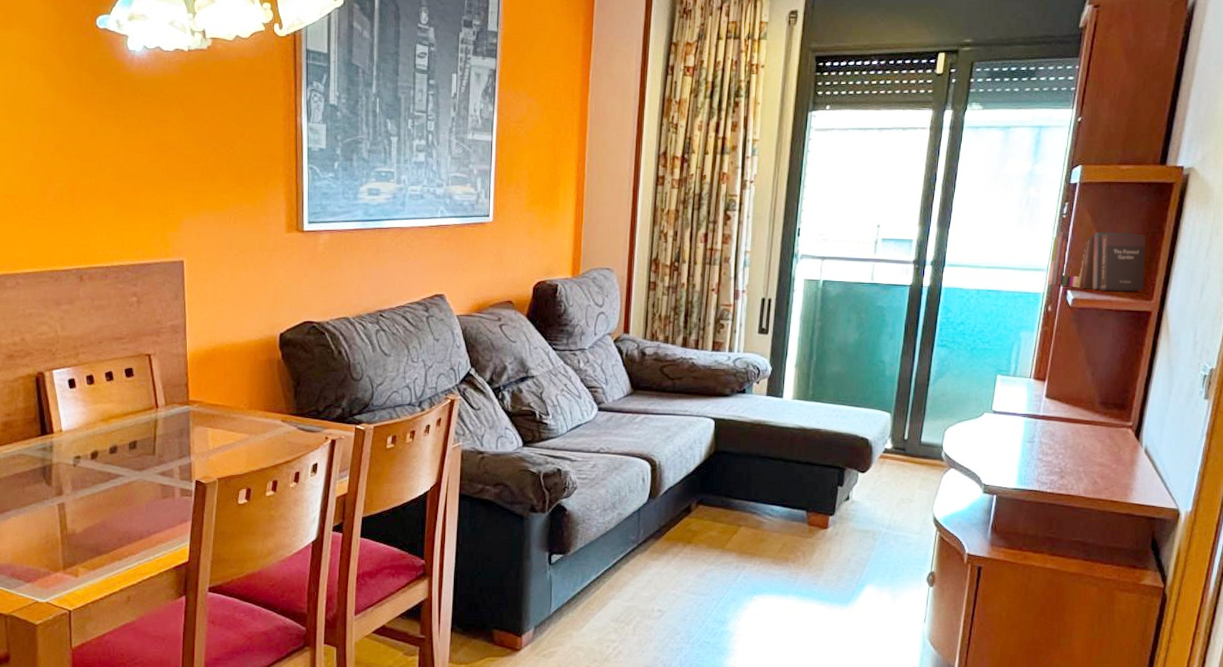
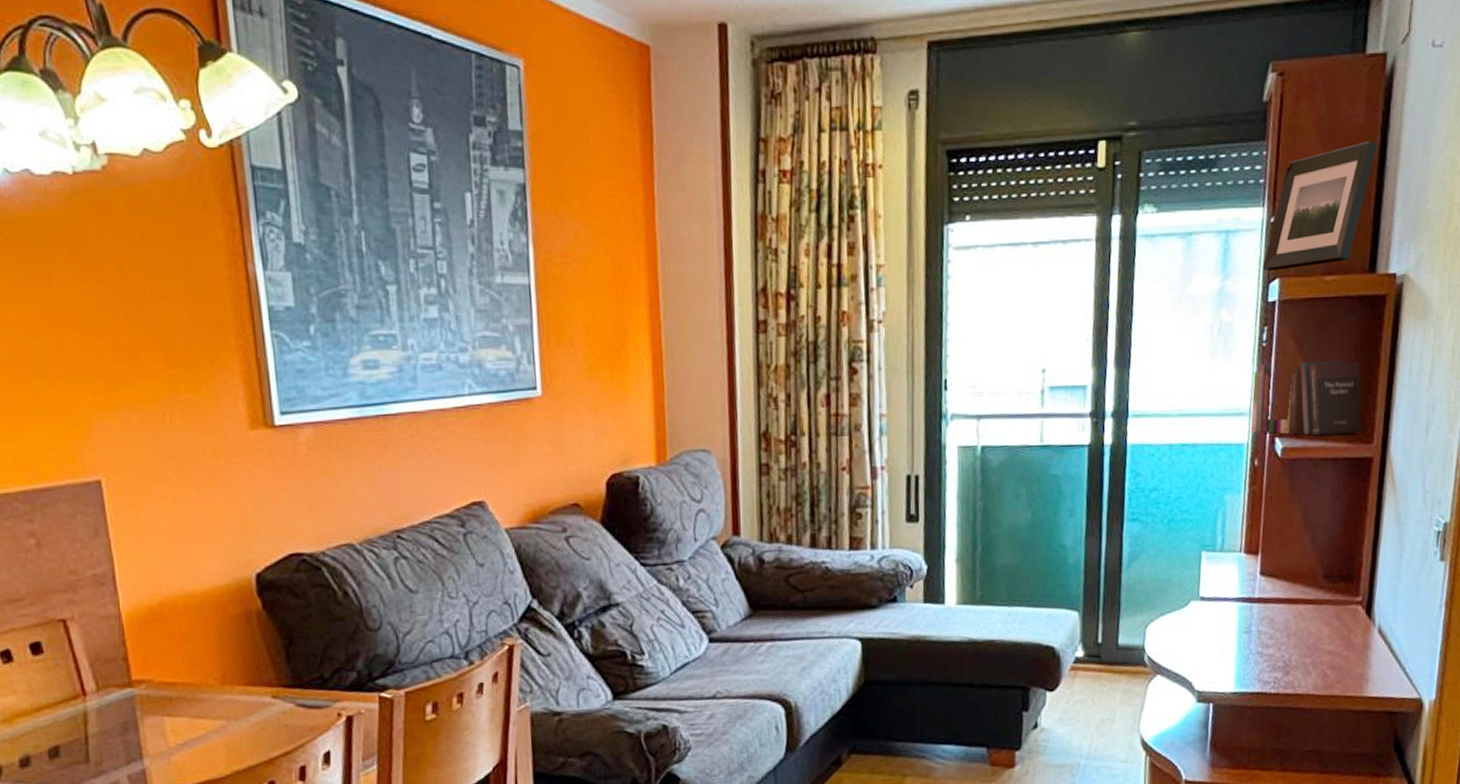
picture frame: none [1068,60,1176,160] -> present [1262,141,1378,272]

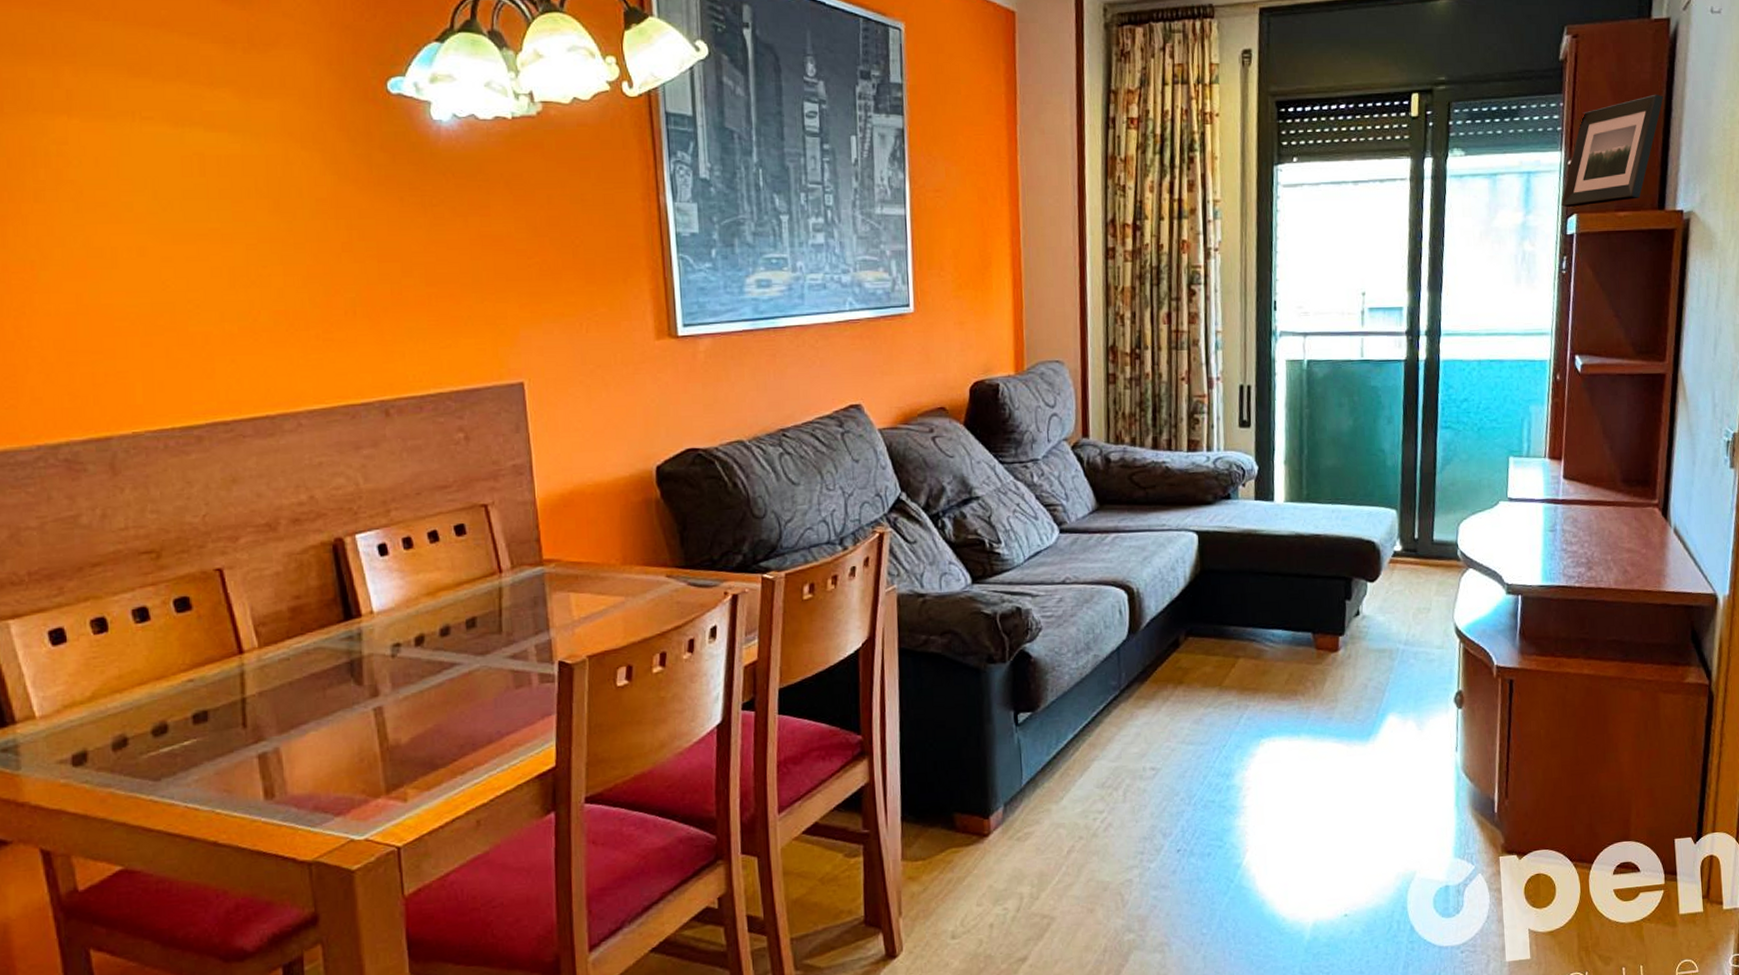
books: present [1251,361,1363,436] -> none [1553,287,1655,354]

